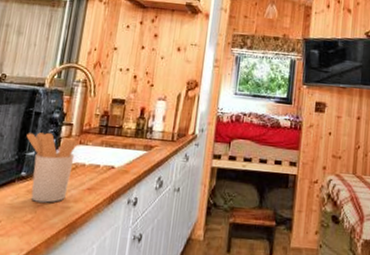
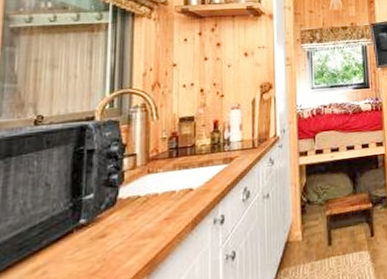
utensil holder: present [26,132,77,203] -> none [80,168,144,249]

